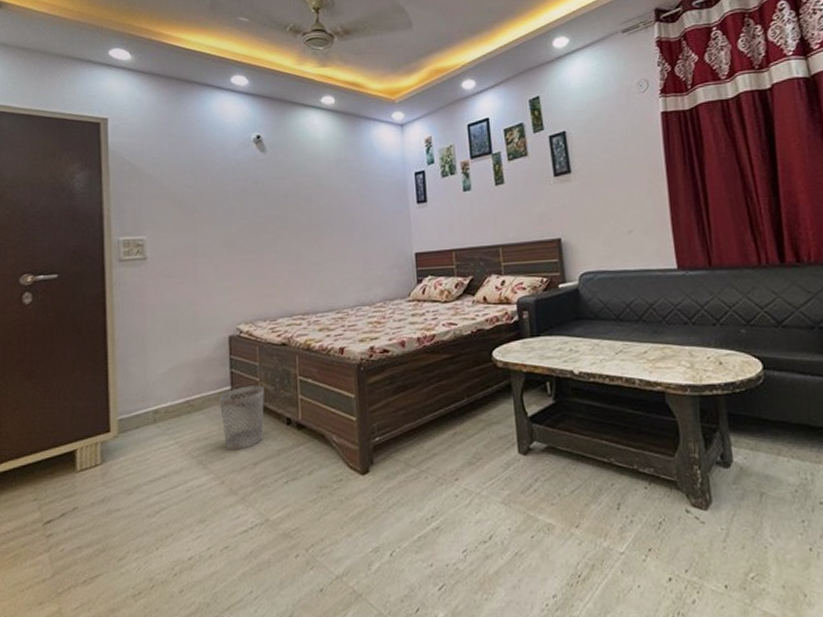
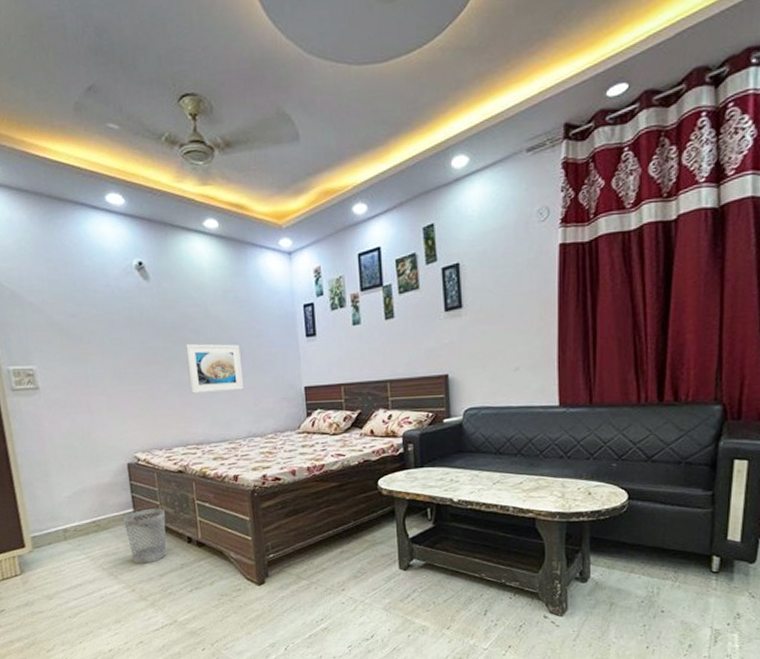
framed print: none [297,211,354,262] -> present [186,343,244,394]

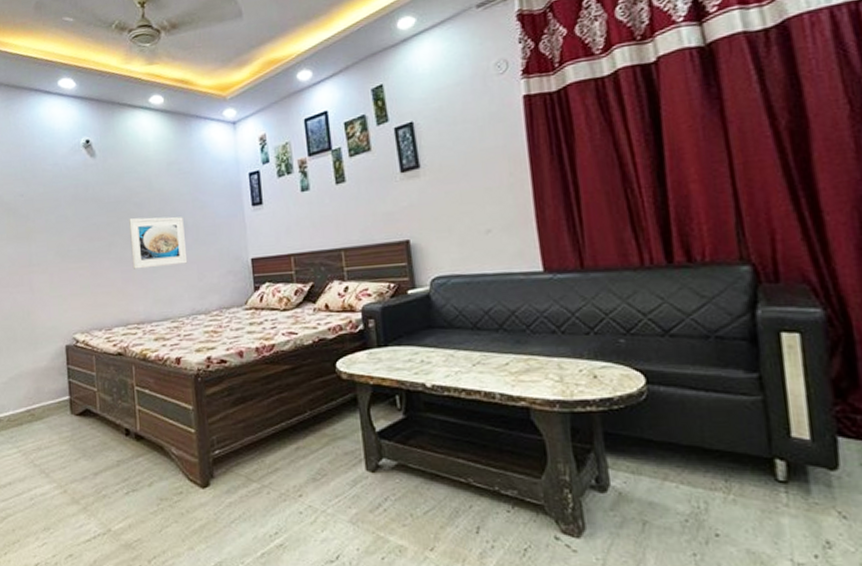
wastebasket: present [123,508,167,564] -> none [58,395,103,460]

